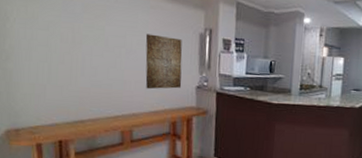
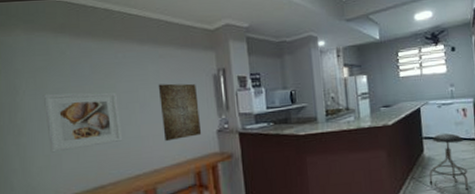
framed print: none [32,24,106,83] -> present [43,92,123,153]

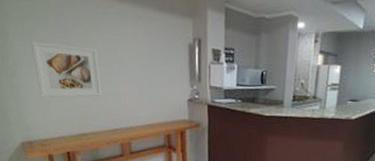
wall art: present [158,83,202,142] -> none [135,46,174,103]

